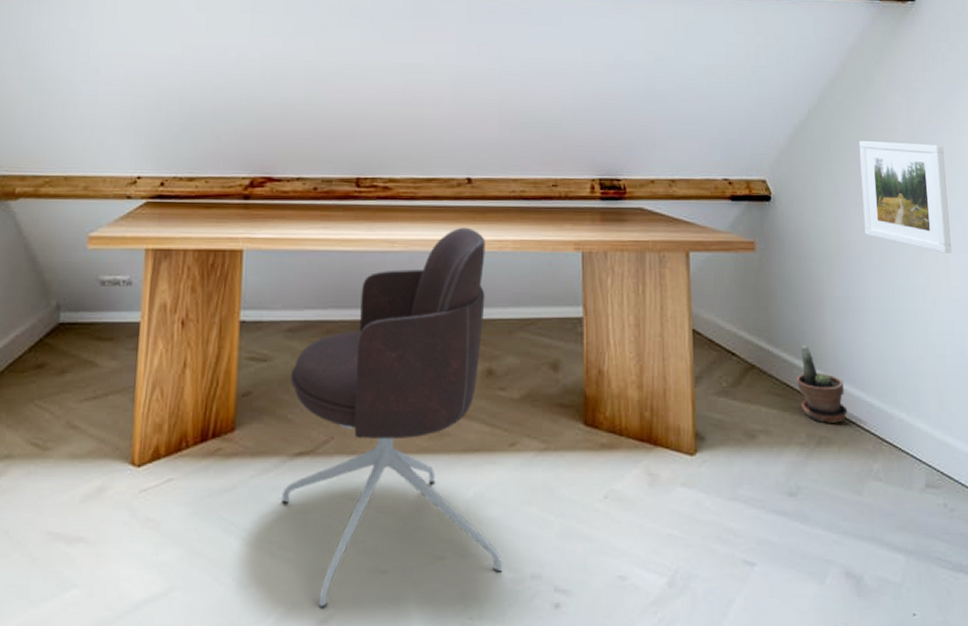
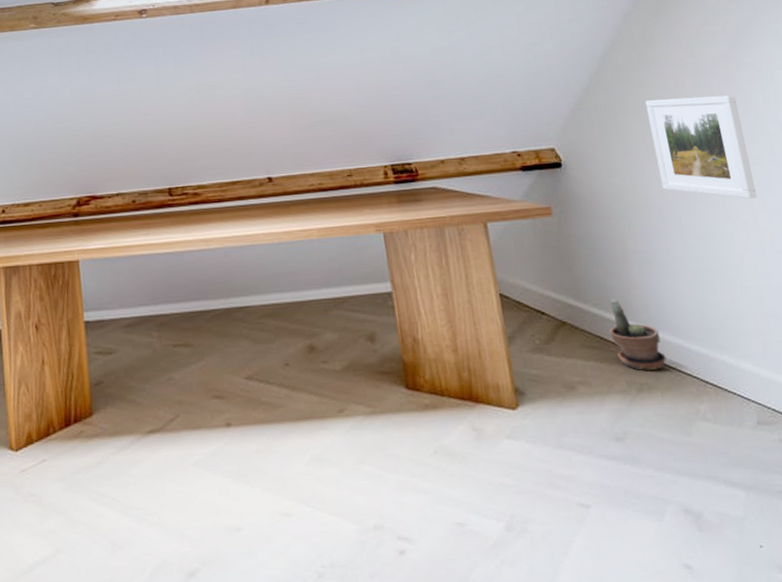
office chair: present [281,227,502,609] -> none [133,221,346,564]

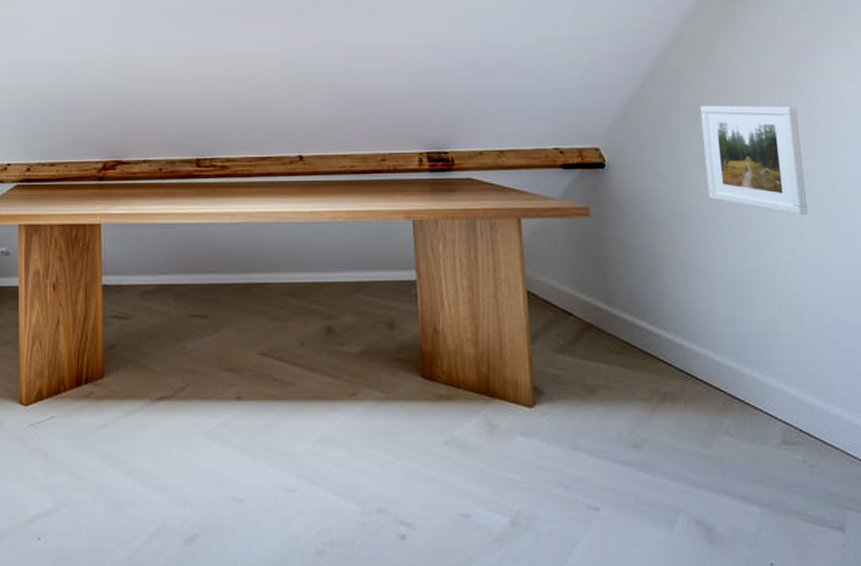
potted plant: present [609,298,667,371] -> none [637,305,694,380]

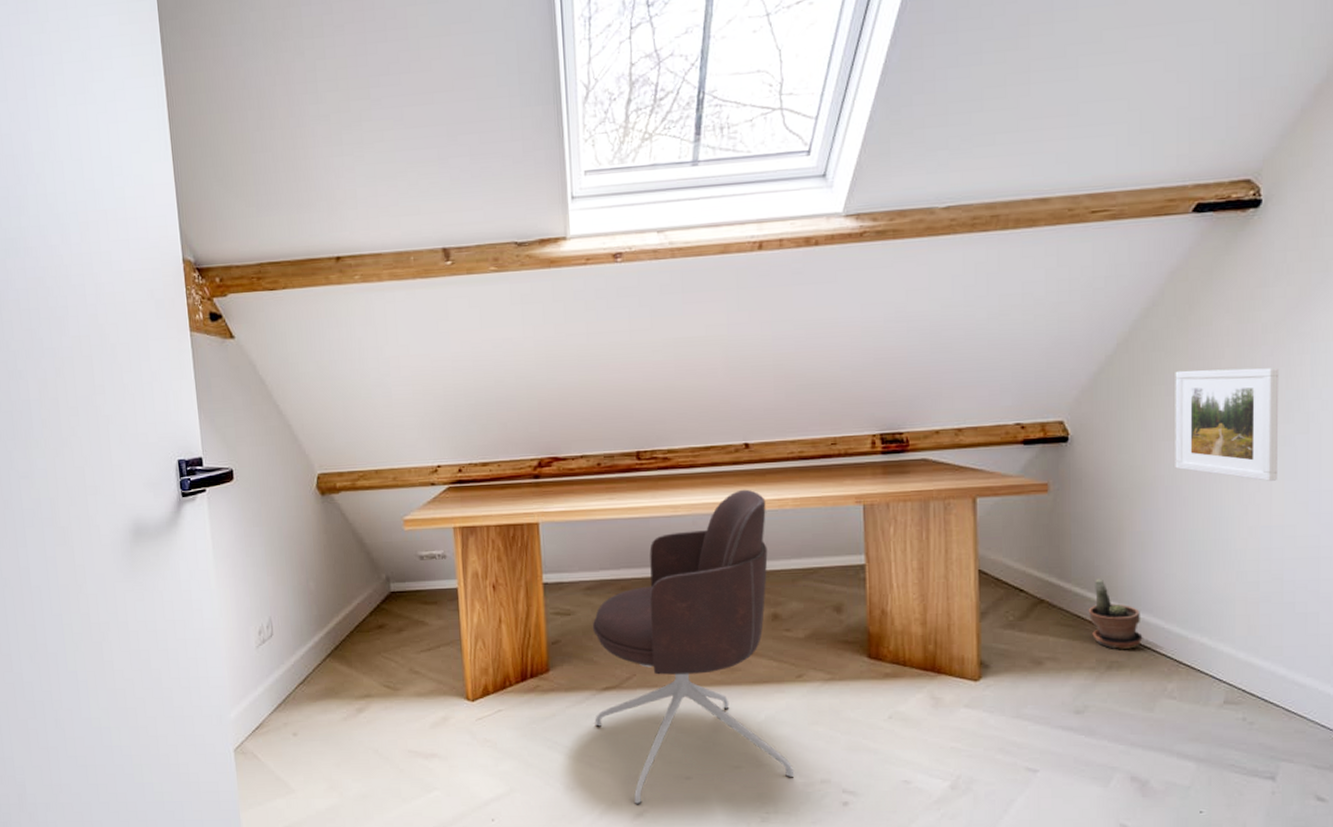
office chair: none [147,200,349,529] -> present [592,489,794,805]
potted plant: none [637,305,694,380] -> present [1088,578,1143,649]

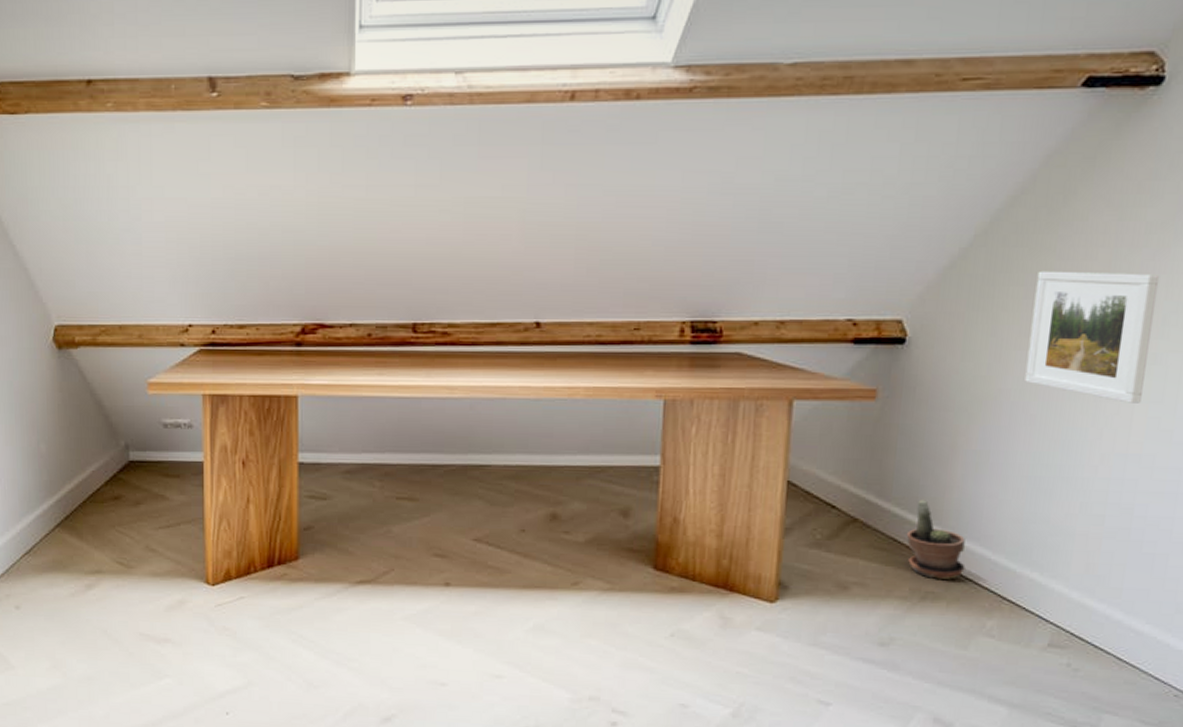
office chair: present [592,489,794,805] -> none [345,373,560,709]

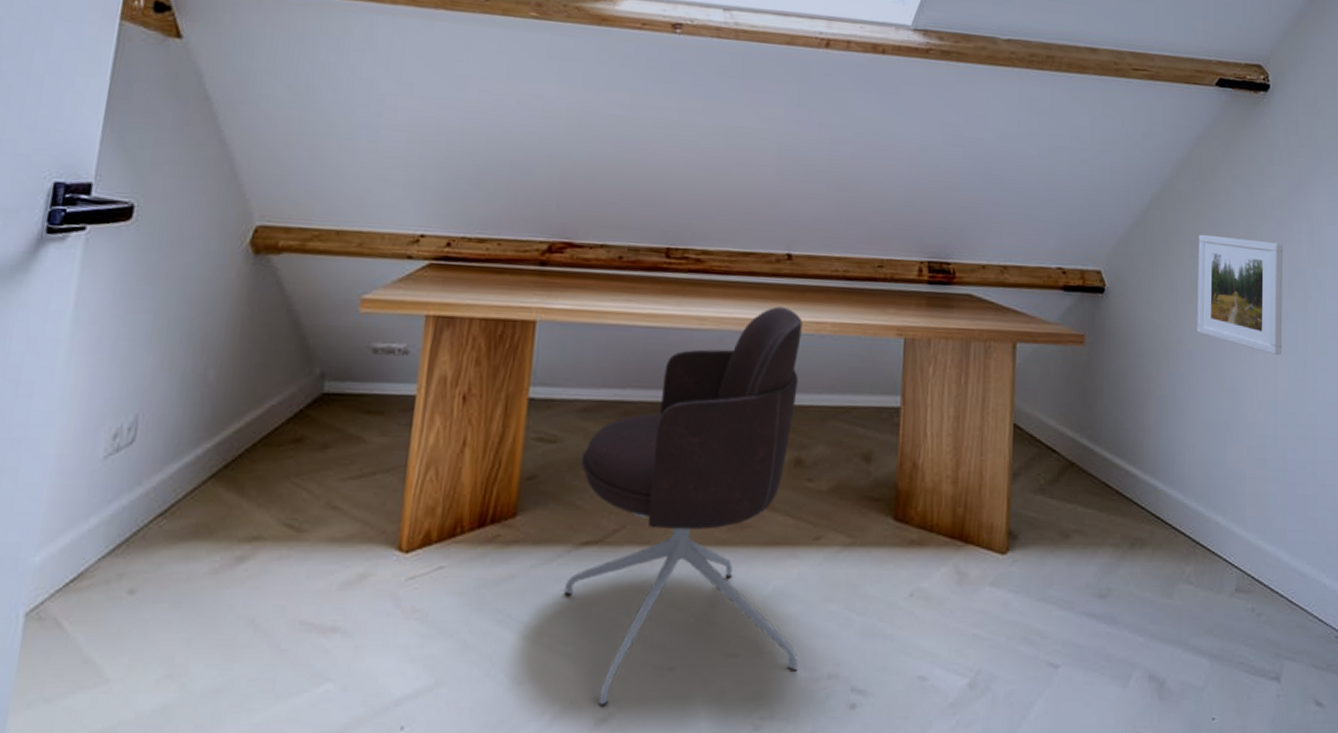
office chair: none [345,373,560,709] -> present [564,306,803,707]
potted plant: present [906,499,966,579] -> none [1115,443,1165,524]

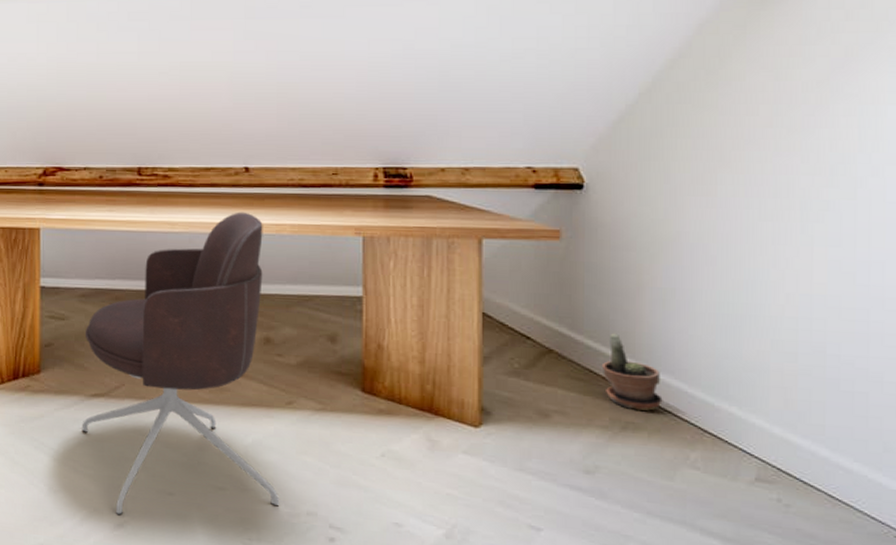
potted plant: none [1115,443,1165,524] -> present [601,333,663,411]
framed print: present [1197,234,1283,355] -> none [702,125,822,247]

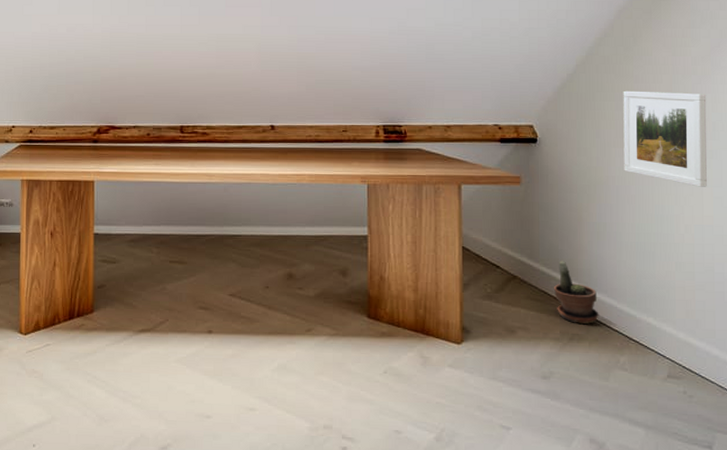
office chair: present [81,212,279,516] -> none [130,164,300,439]
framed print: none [702,125,822,247] -> present [623,90,707,187]

